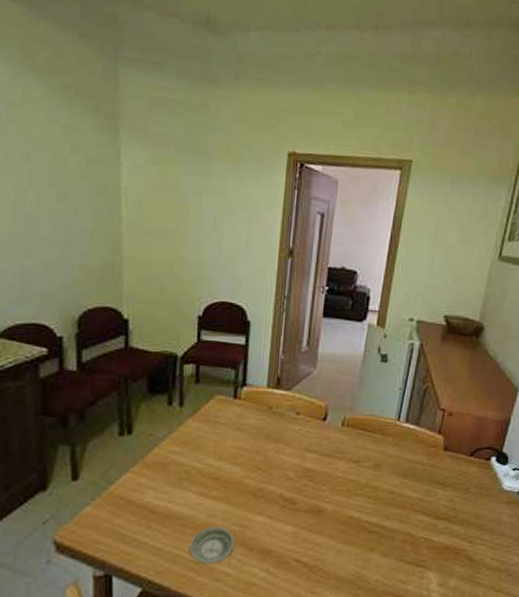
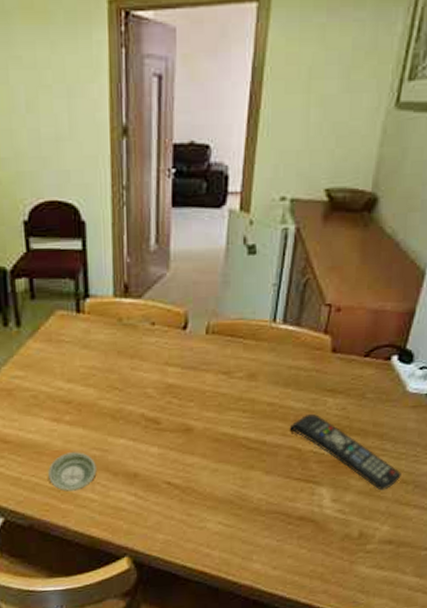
remote control: none [405,503,497,577] -> present [289,413,401,491]

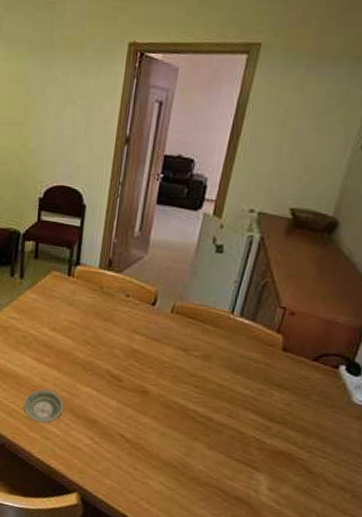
remote control: present [289,413,401,491] -> none [235,401,340,492]

